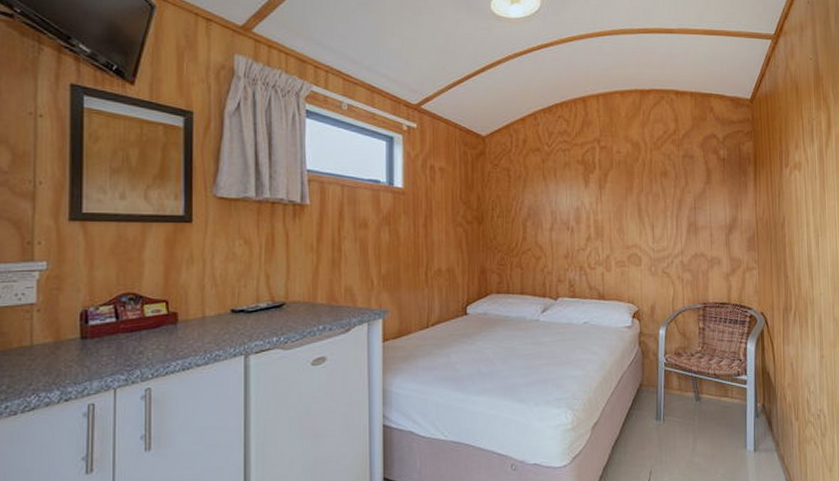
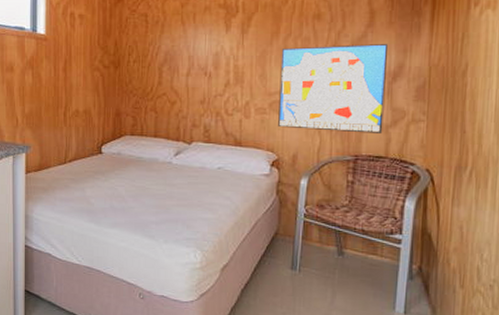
wall art: none [635,200,724,282] -> present [278,44,389,133]

